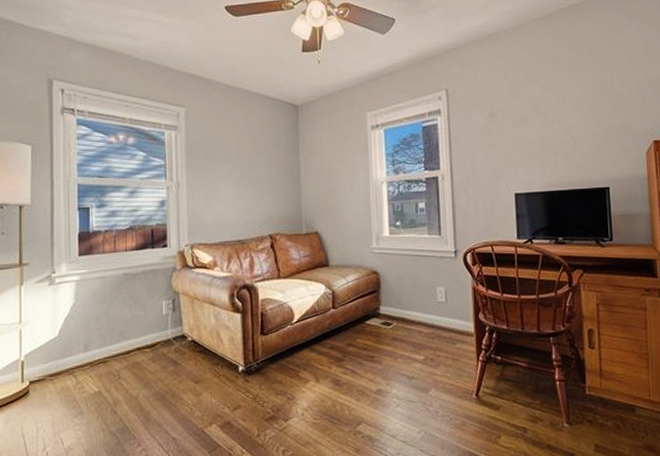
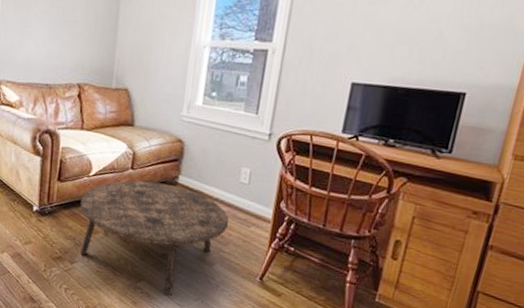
coffee table: none [287,317,436,434] -> present [80,180,229,296]

